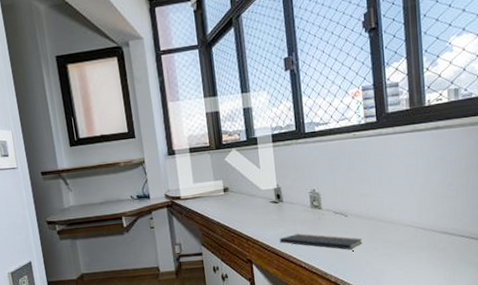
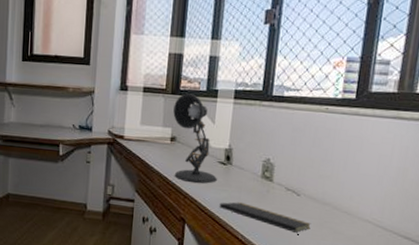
desk lamp: none [220,145,273,226] -> present [173,93,217,184]

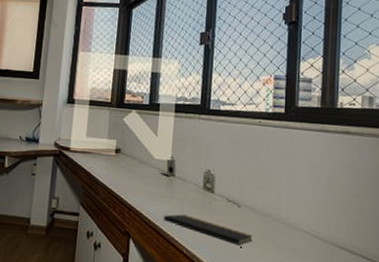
desk lamp: present [173,93,217,184] -> none [118,107,161,196]

